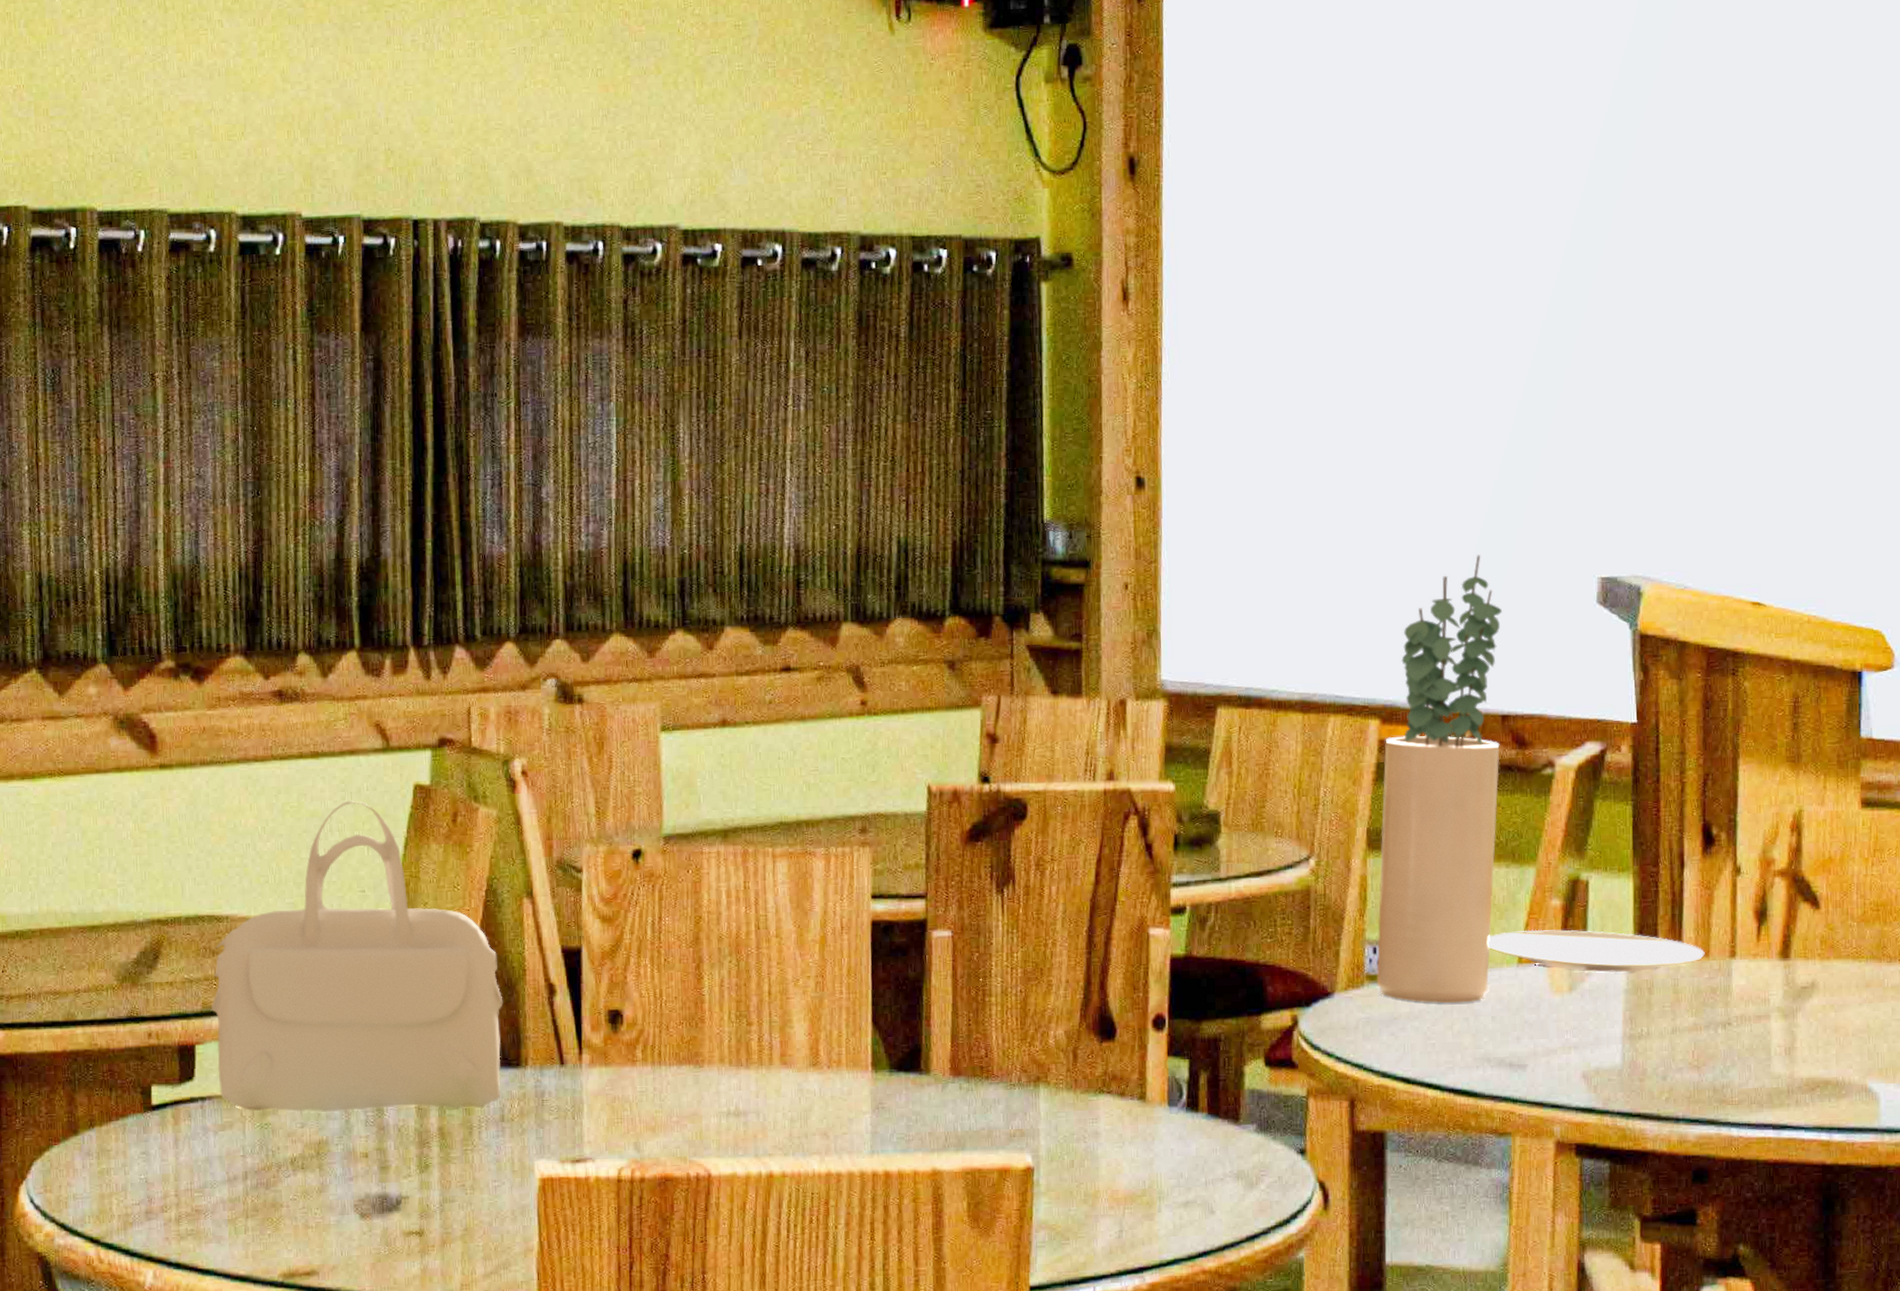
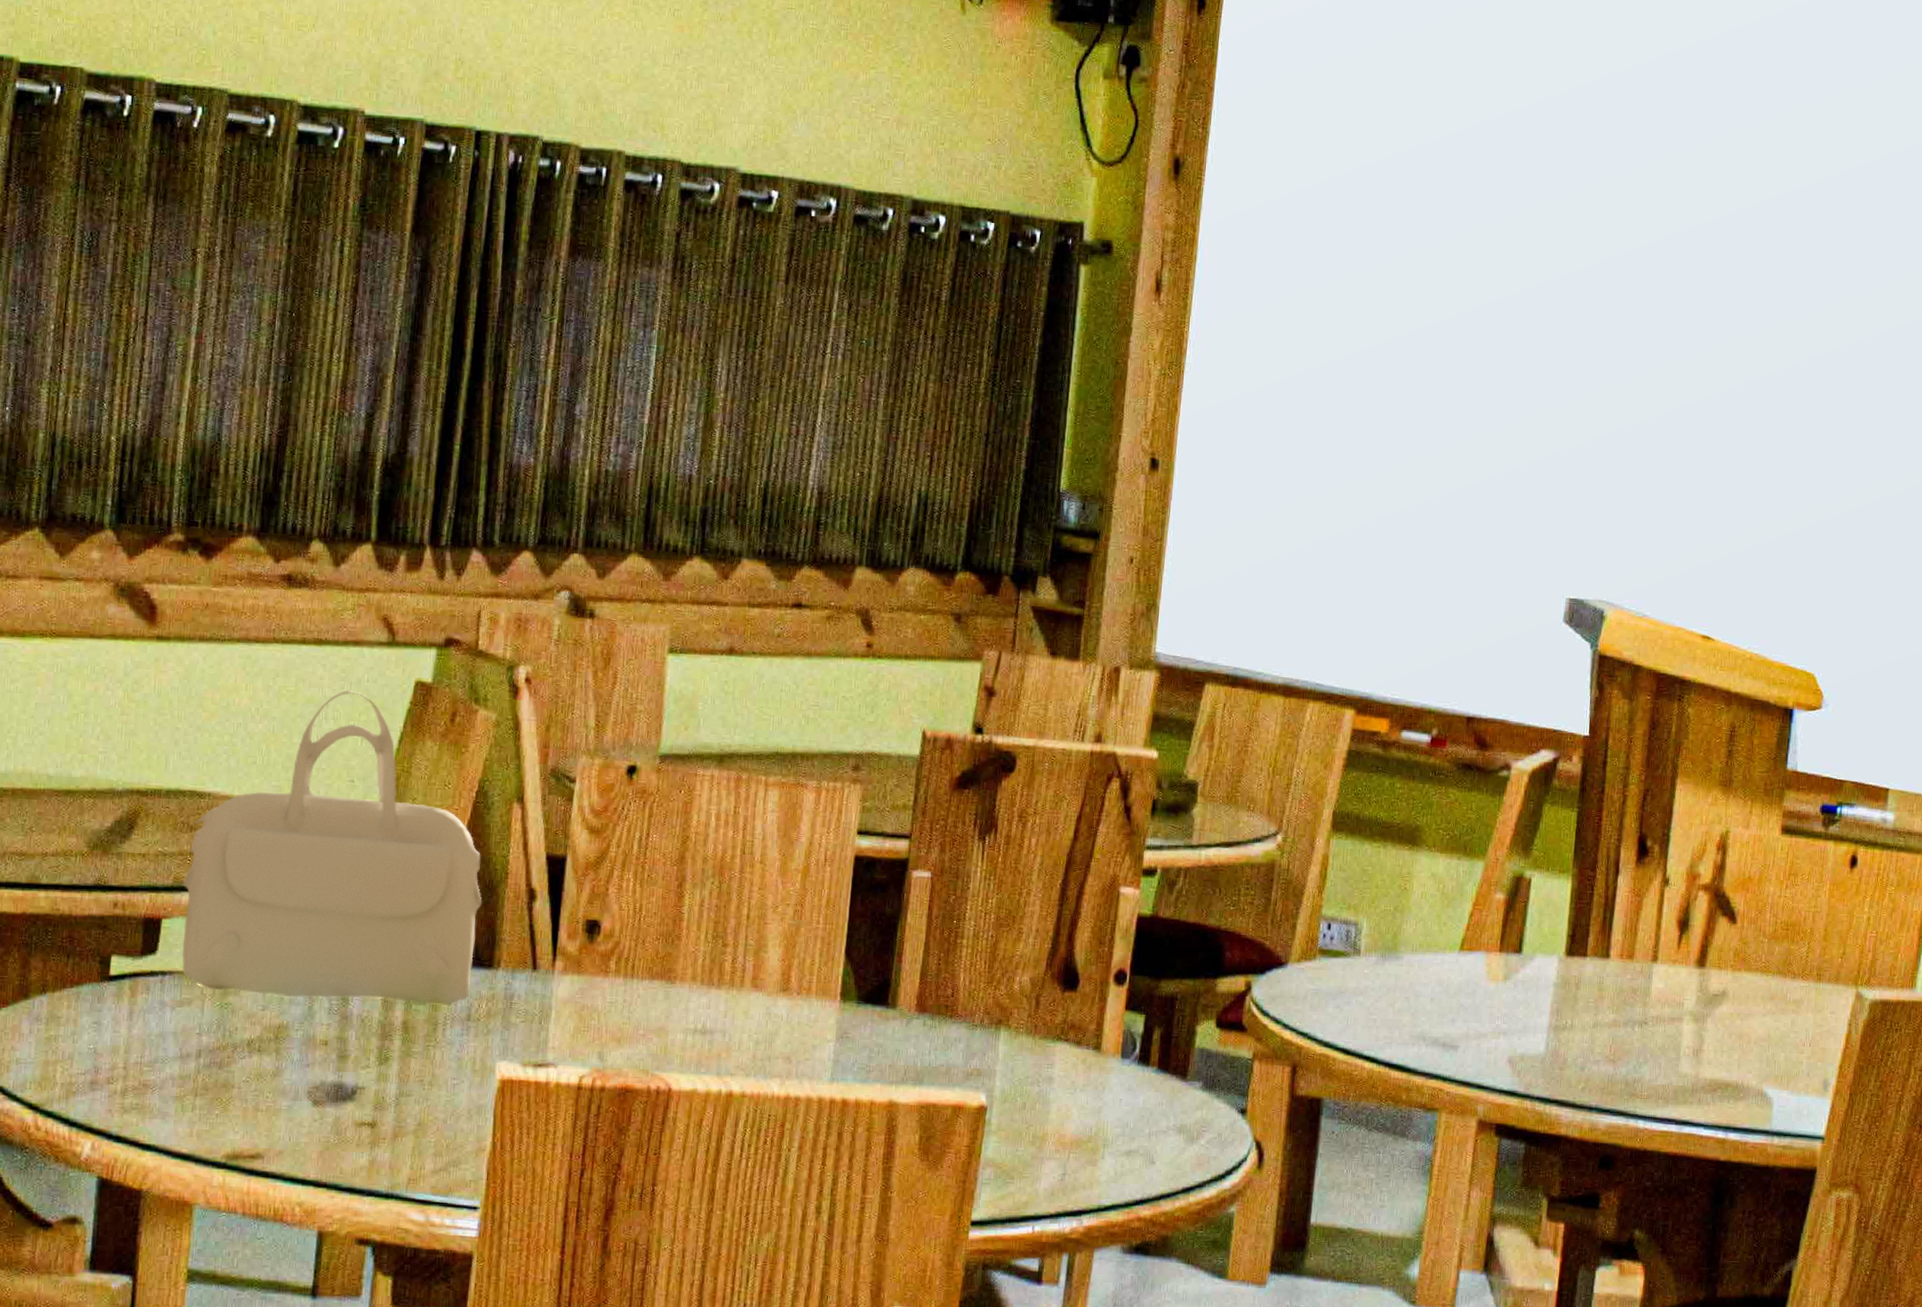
vase: present [1376,555,1502,1004] -> none [1327,566,1477,983]
plate: present [1489,929,1705,973] -> none [1435,919,1630,968]

